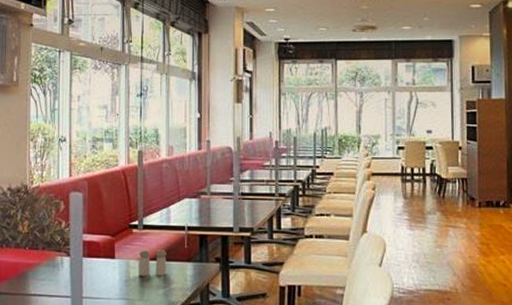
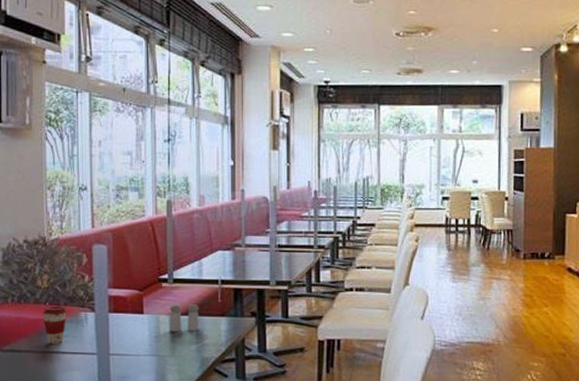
coffee cup: none [23,250,45,288] -> present [43,306,67,345]

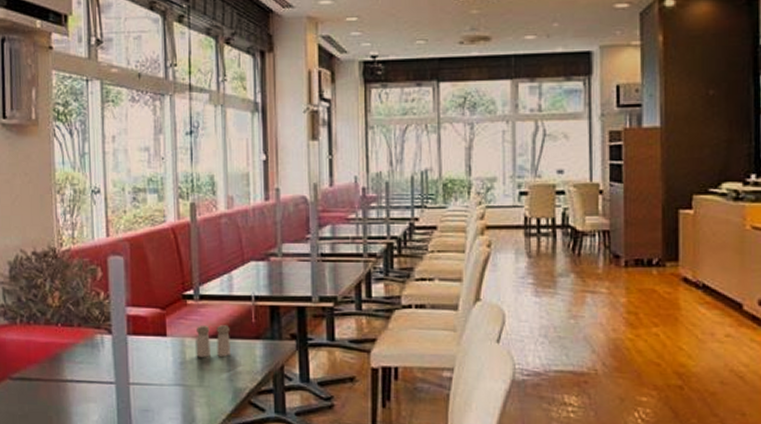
coffee cup: present [43,306,67,345] -> none [55,327,81,372]

